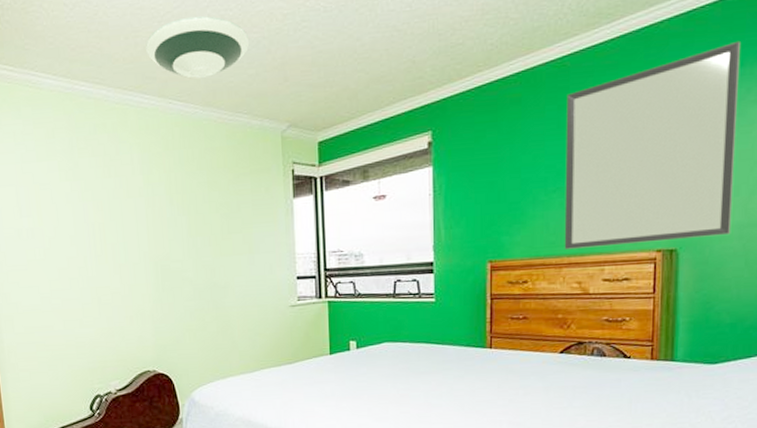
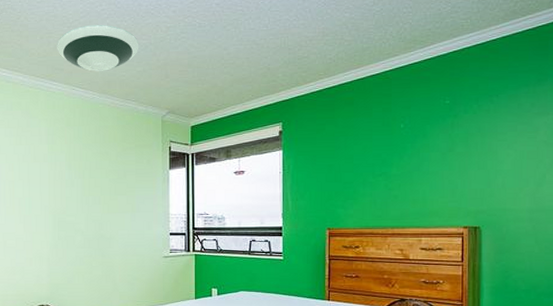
home mirror: present [564,40,740,249] -> none [388,67,524,222]

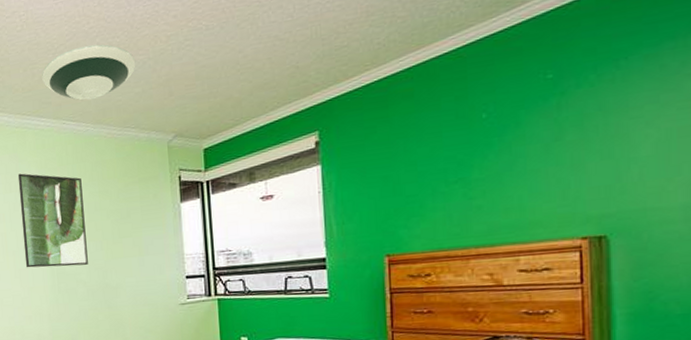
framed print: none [28,129,87,216] -> present [17,173,88,268]

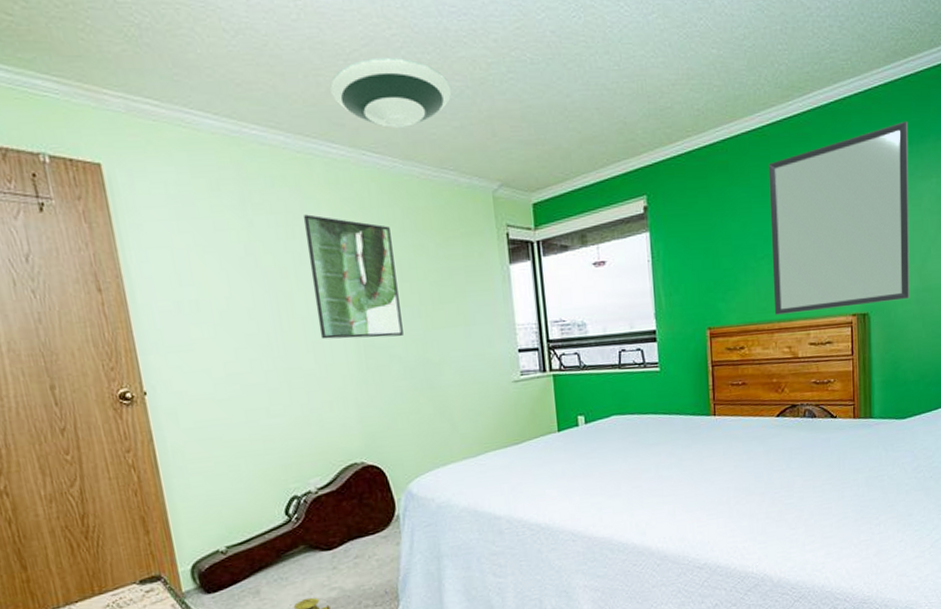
home mirror: none [464,13,674,241] -> present [768,120,910,315]

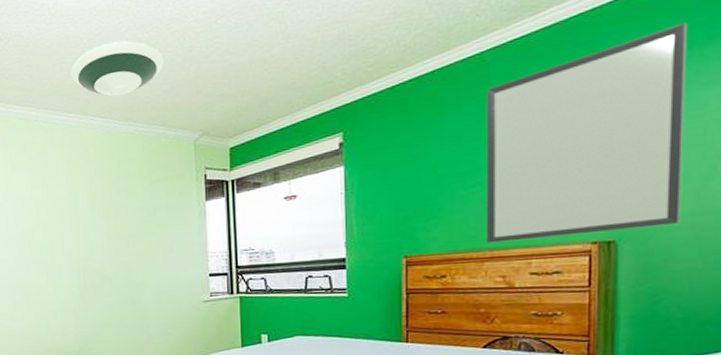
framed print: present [302,214,403,340] -> none [45,169,114,264]

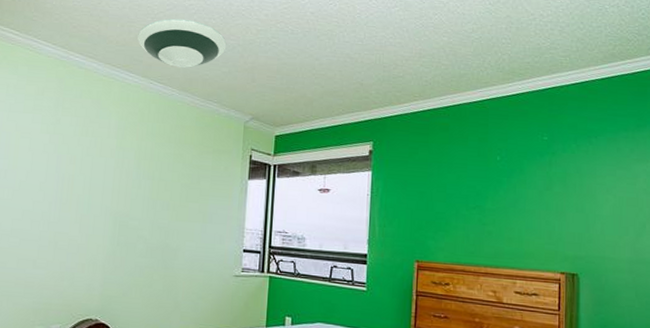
home mirror: present [486,22,687,243] -> none [481,111,623,268]

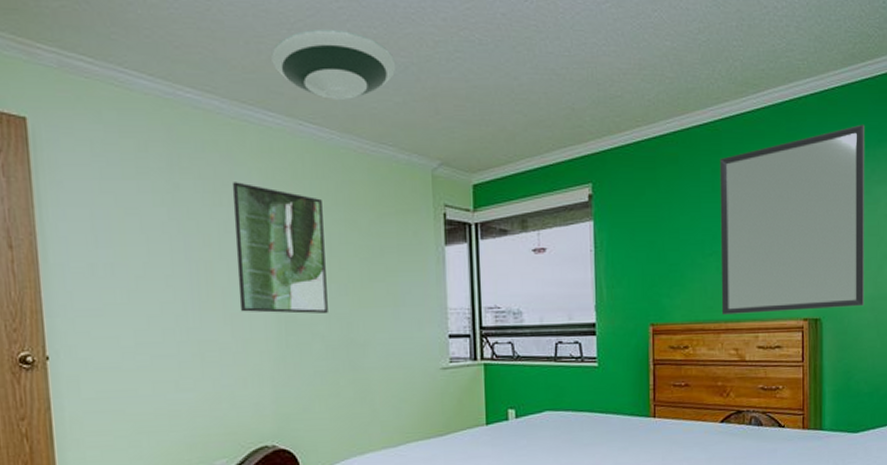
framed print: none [88,120,159,222] -> present [232,182,328,314]
home mirror: none [481,111,623,268] -> present [719,124,865,315]

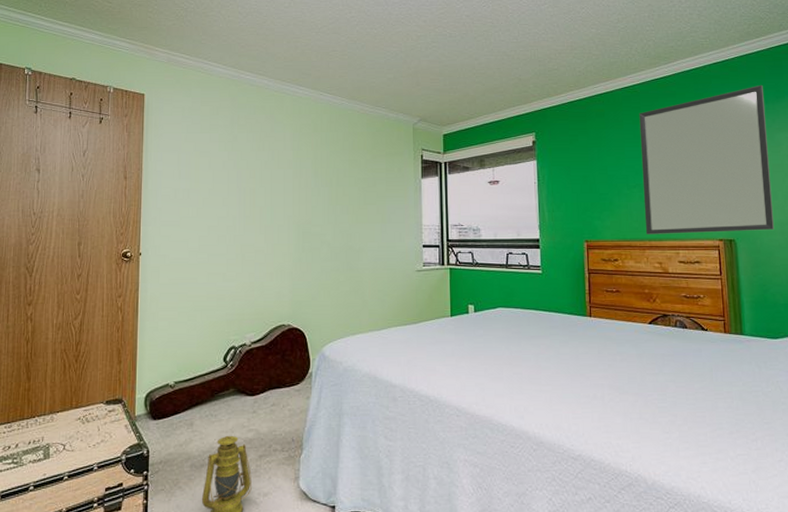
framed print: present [232,182,328,314] -> none [271,134,334,227]
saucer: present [271,28,396,99] -> none [304,31,390,77]

